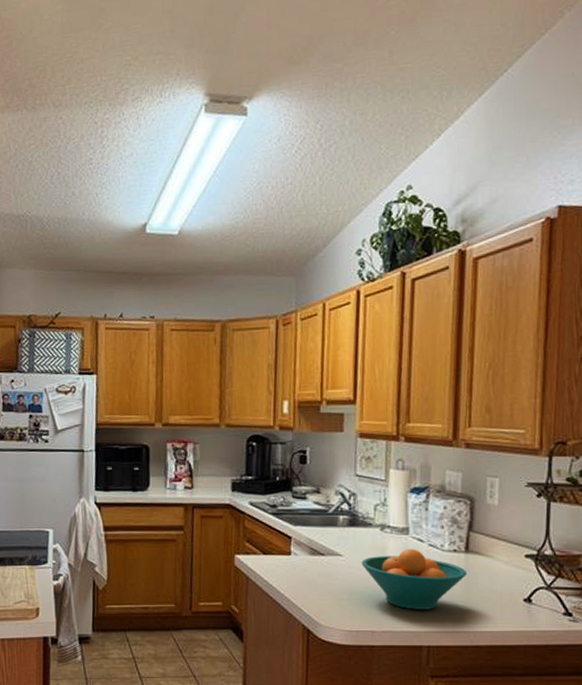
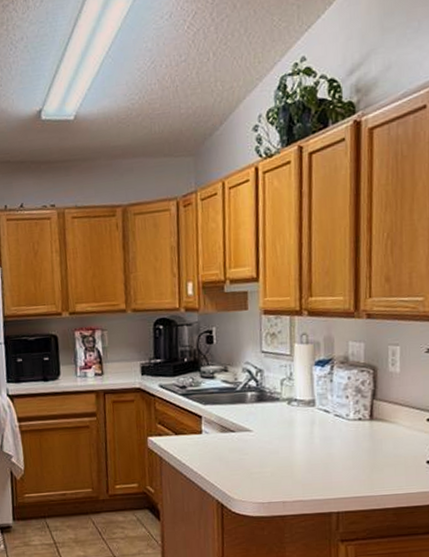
fruit bowl: present [361,549,467,610] -> none [270,420,372,479]

